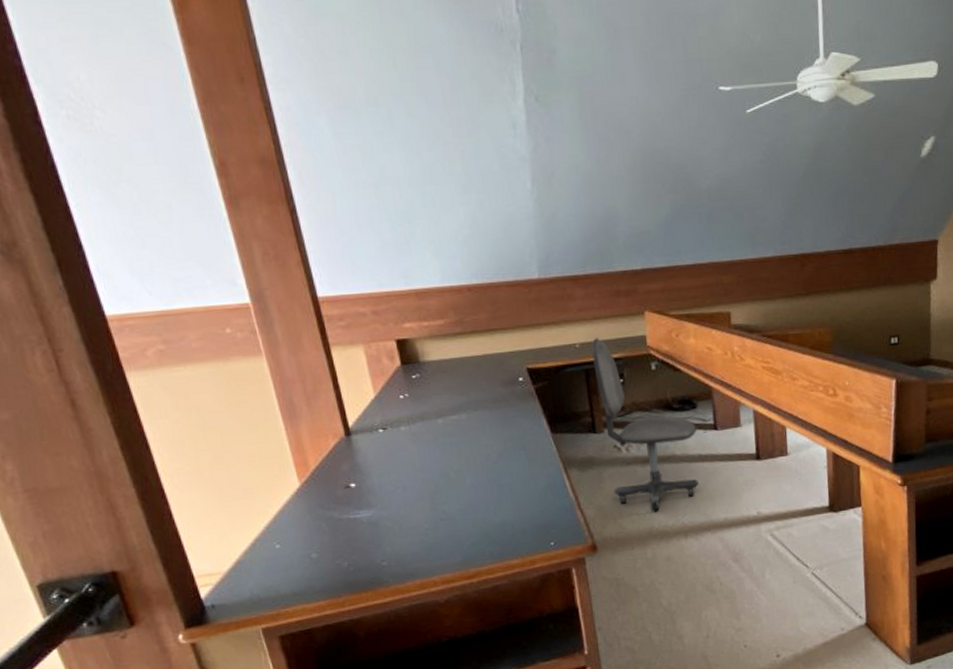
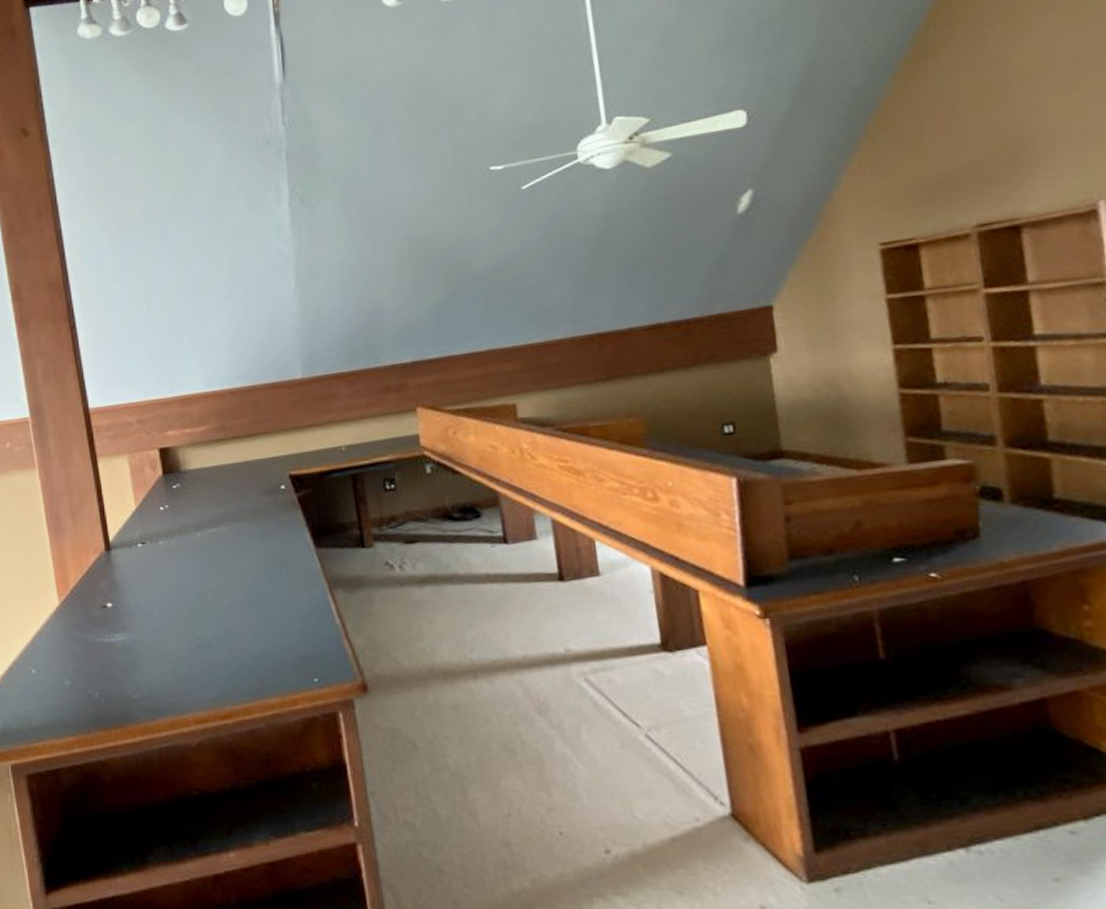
office chair: present [591,338,699,512] -> none [358,439,488,645]

